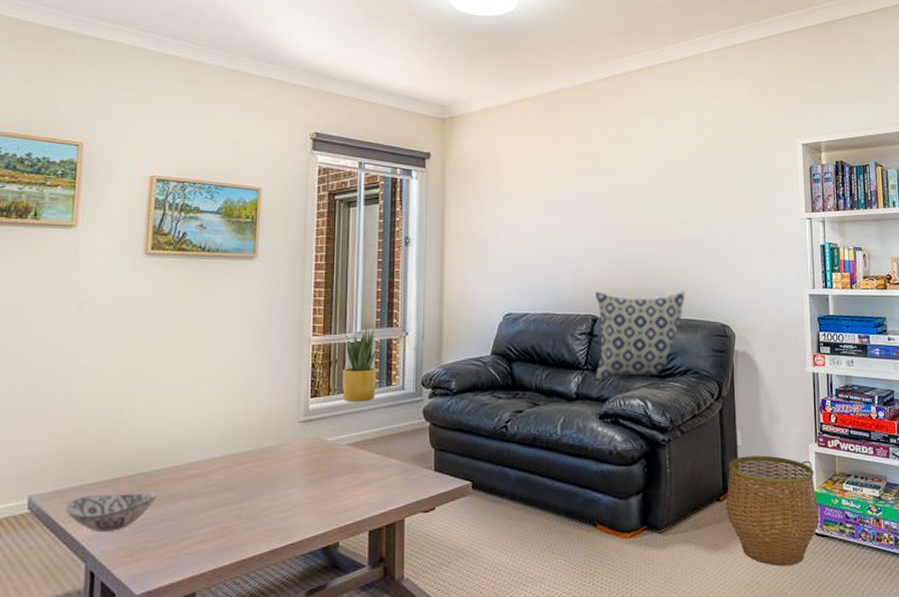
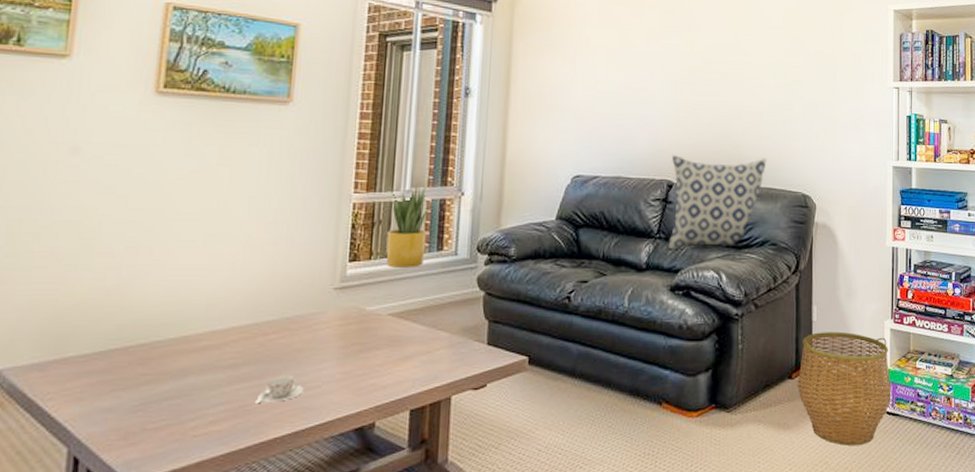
decorative bowl: present [64,492,158,532] -> none [43,366,162,411]
teacup: none [235,500,277,526] -> present [254,376,305,405]

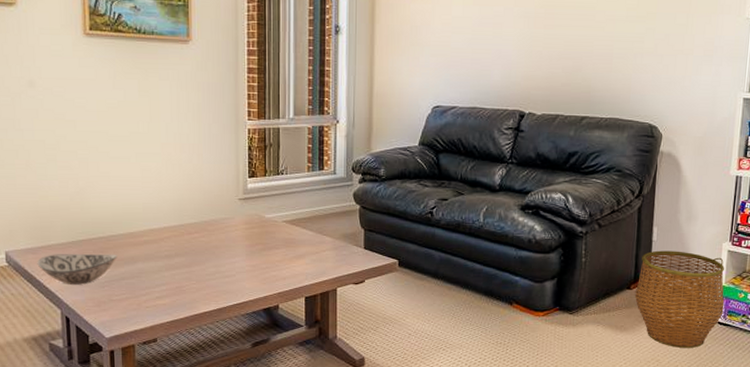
decorative bowl: none [43,366,162,411] -> present [37,253,118,285]
teacup: present [254,376,305,405] -> none [187,266,223,286]
planter: present [386,183,430,269] -> none [276,112,311,185]
pillow: present [668,155,767,251] -> none [519,87,616,177]

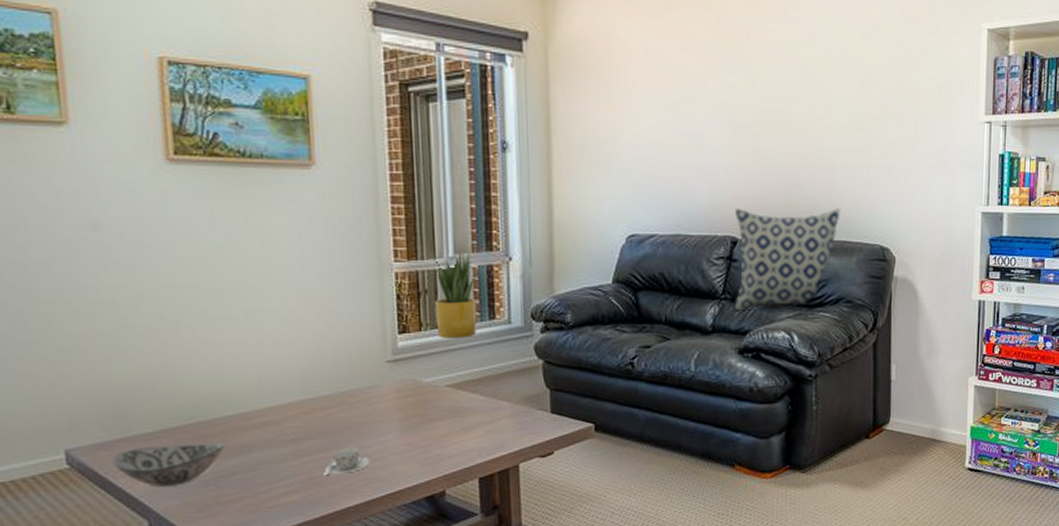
teacup: none [187,266,223,286] -> present [322,448,371,477]
planter: none [276,112,311,185] -> present [431,248,477,340]
pillow: none [519,87,616,177] -> present [734,208,841,311]
basket: present [635,250,725,348] -> none [875,390,974,502]

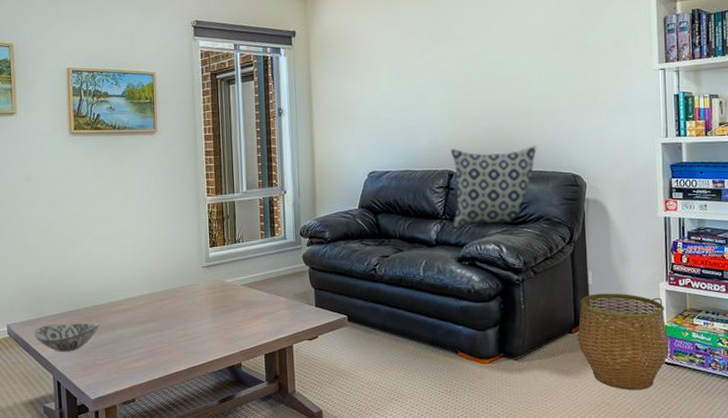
teacup: present [322,448,371,477] -> none [160,329,191,349]
planter: present [431,248,477,340] -> none [231,185,263,251]
basket: none [875,390,974,502] -> present [577,293,669,390]

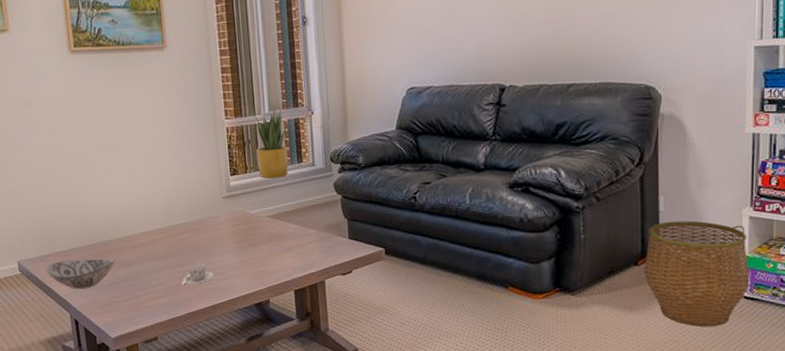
teacup: none [160,329,191,349] -> present [181,265,214,285]
planter: none [231,185,263,251] -> present [252,106,289,180]
pillow: present [451,145,537,228] -> none [503,52,604,150]

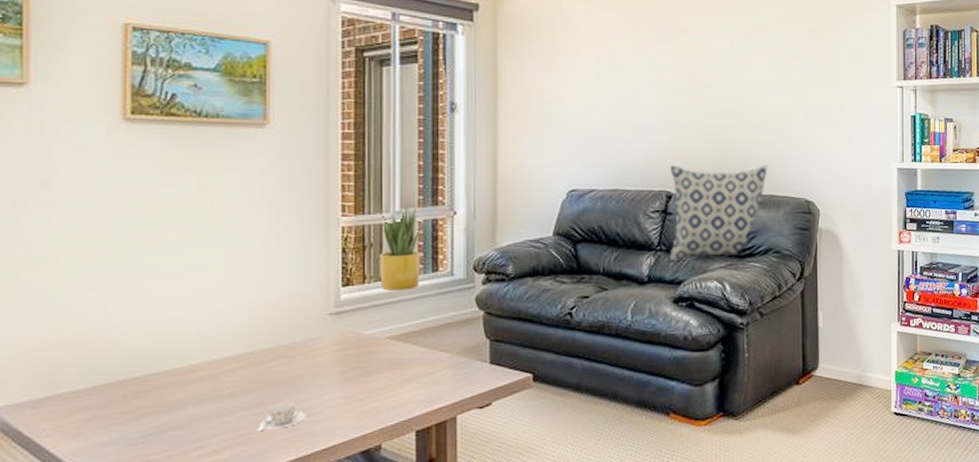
decorative bowl: present [45,258,116,289] -> none [38,398,159,446]
pillow: none [503,52,604,150] -> present [669,164,768,262]
basket: present [644,220,750,326] -> none [805,336,899,447]

